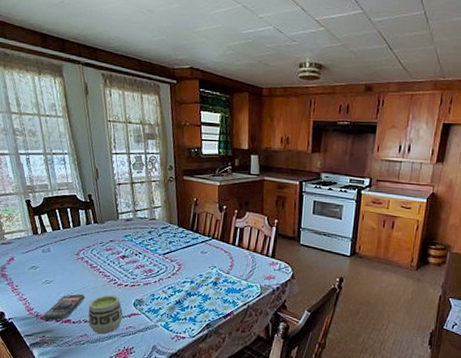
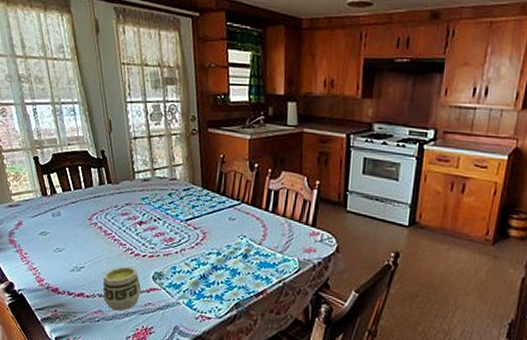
smartphone: present [43,294,85,321] -> none [54,264,99,294]

